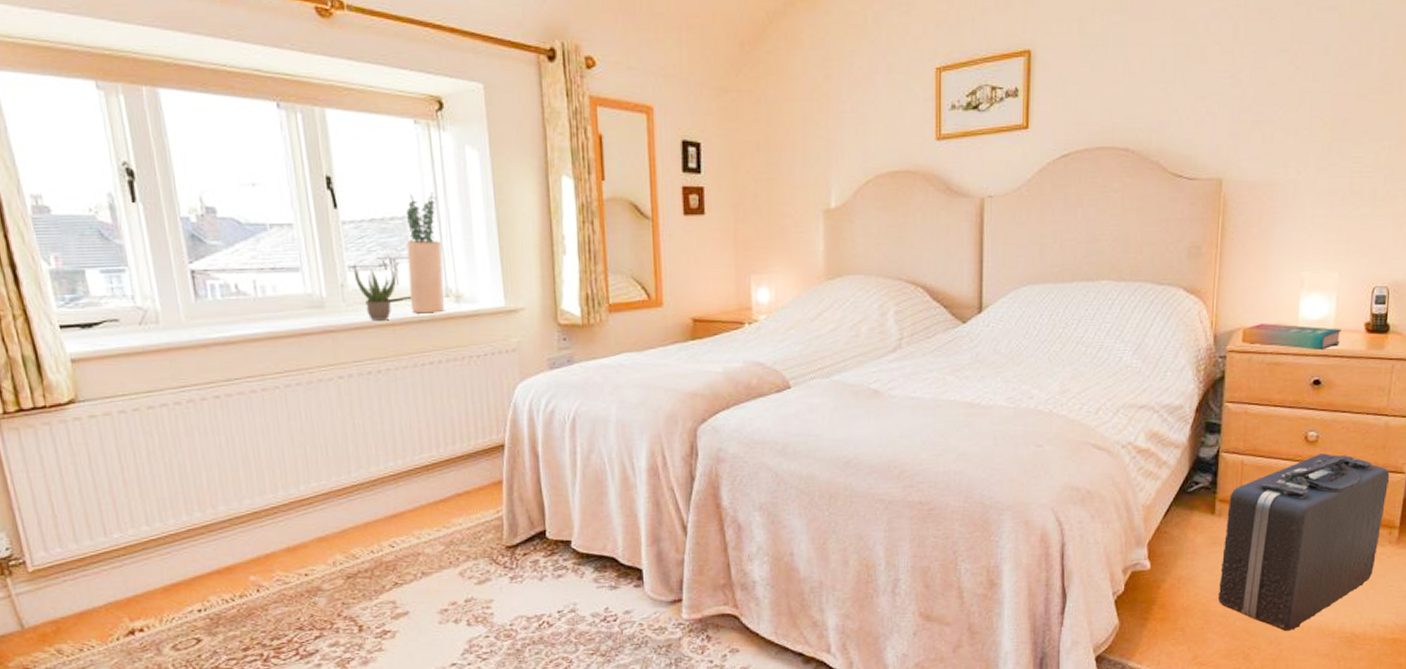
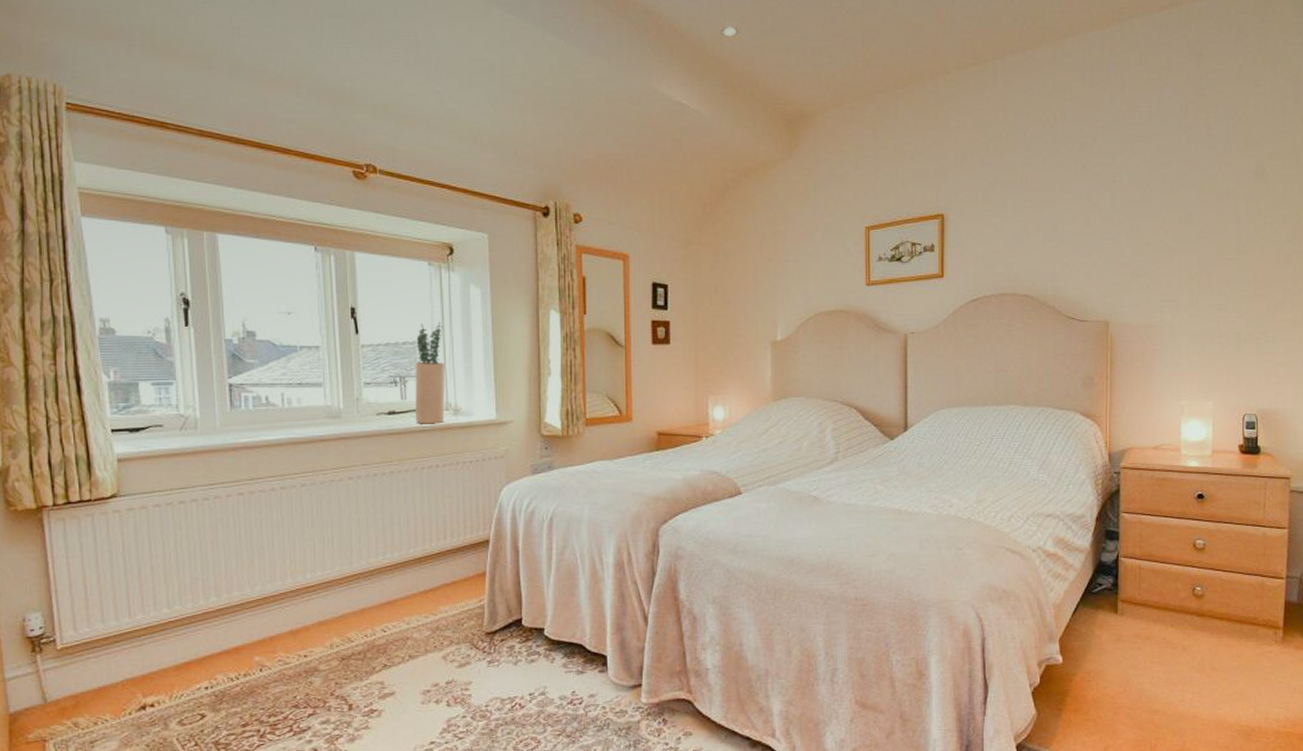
potted plant: present [353,263,397,321] -> none [368,380,405,430]
suitcase: present [1217,453,1390,632] -> none [1124,560,1271,724]
book: present [1241,323,1341,351] -> none [1133,444,1219,469]

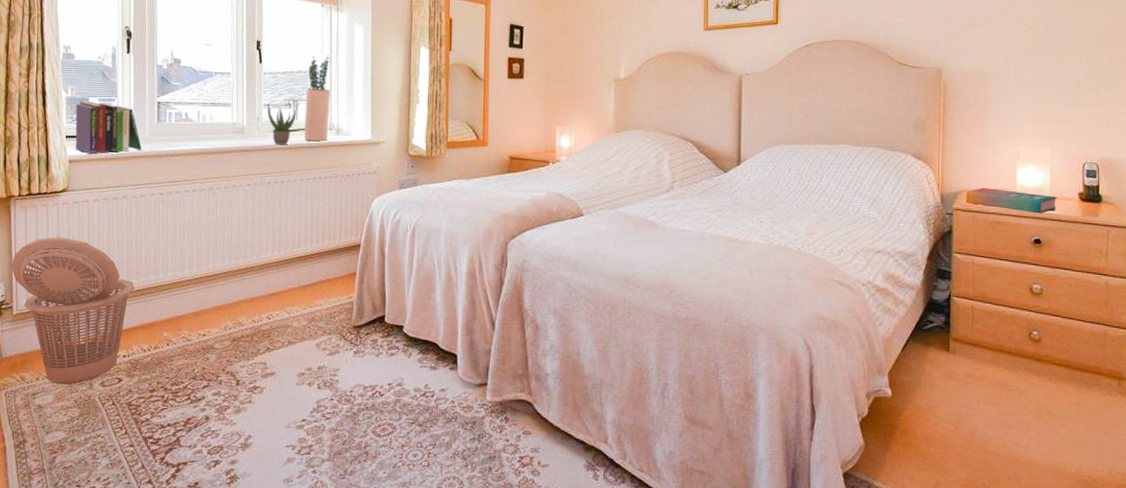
laundry basket: none [49,552,214,727] -> present [11,237,135,384]
books: none [122,386,212,452] -> present [75,101,142,155]
potted plant: none [368,380,405,430] -> present [267,102,297,145]
book: none [1133,444,1219,469] -> present [966,188,1057,214]

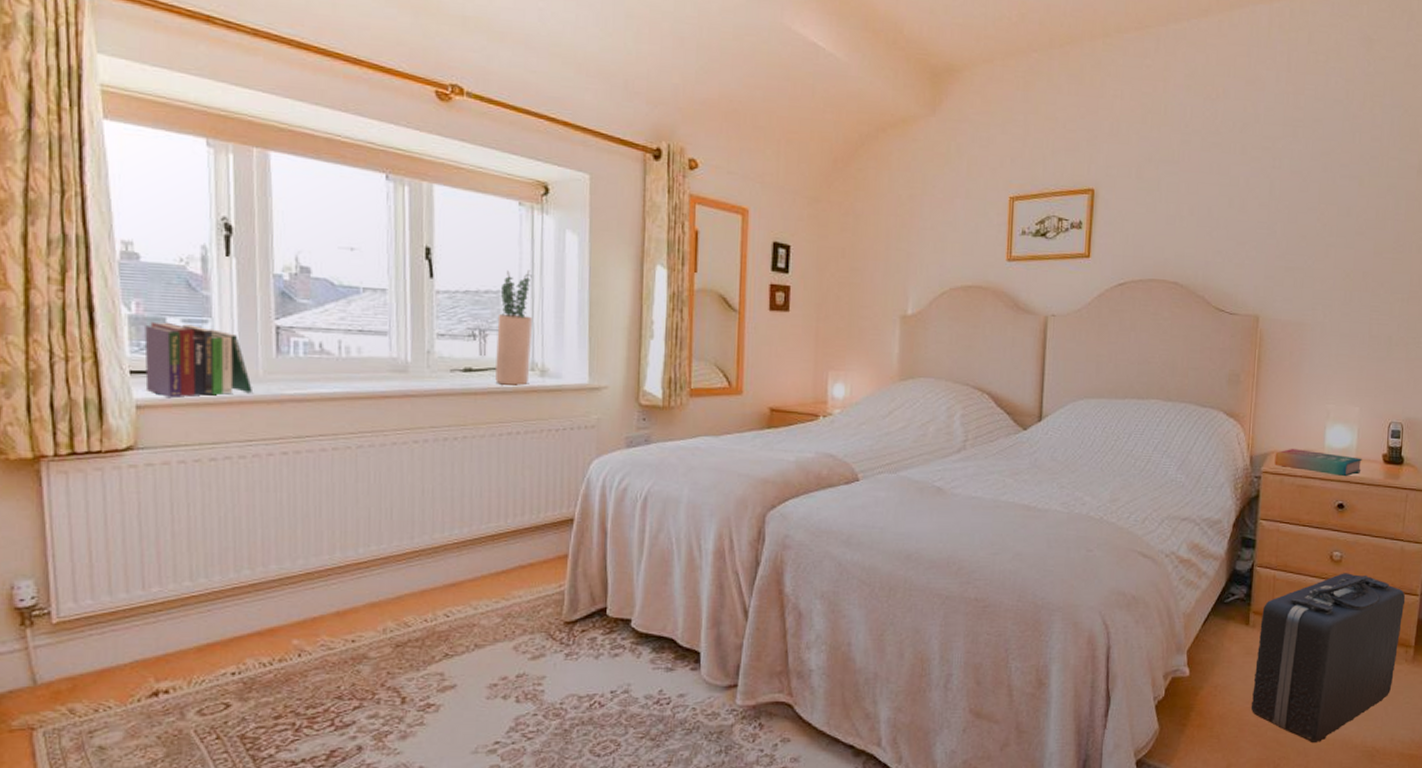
laundry basket: present [11,237,135,384] -> none [45,513,247,716]
potted plant: present [267,102,297,145] -> none [441,331,484,389]
suitcase: none [956,305,1115,469] -> present [1250,573,1406,744]

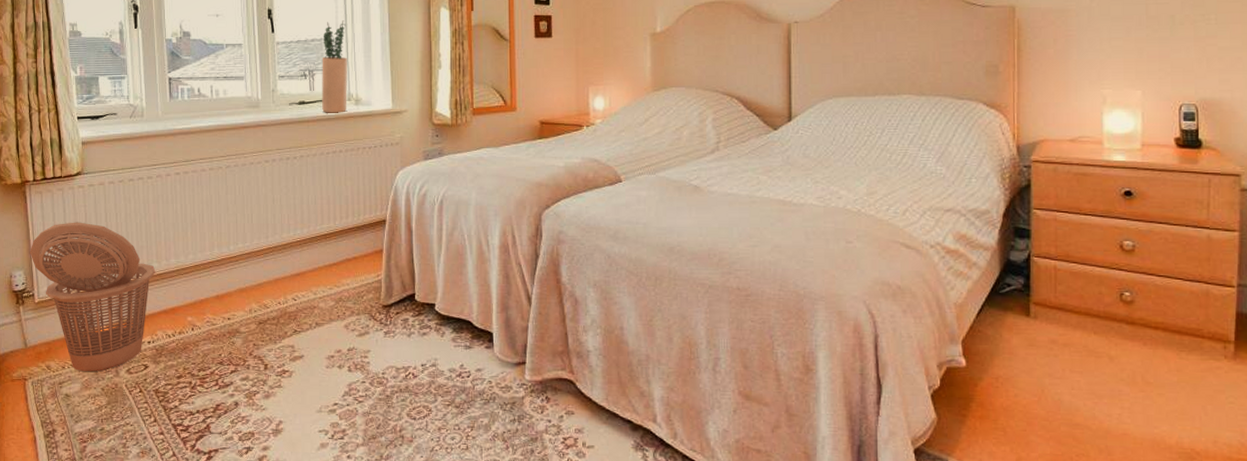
laundry basket: none [45,513,247,716] -> present [30,222,156,372]
books: present [144,321,252,399] -> none [86,80,155,136]
suitcase: present [1250,573,1406,744] -> none [1039,263,1219,442]
book: present [1274,449,1362,477] -> none [1045,137,1150,163]

